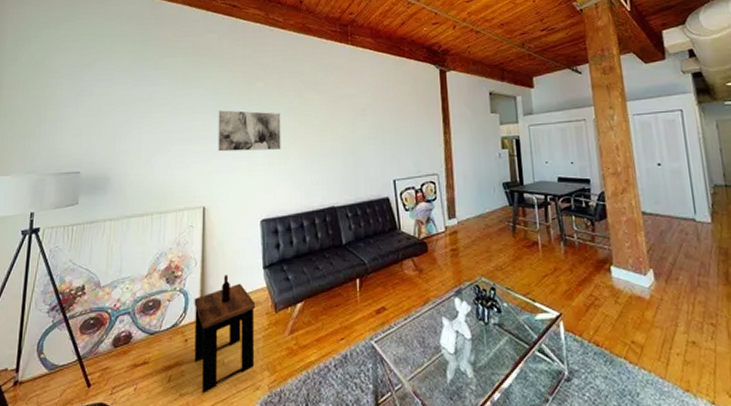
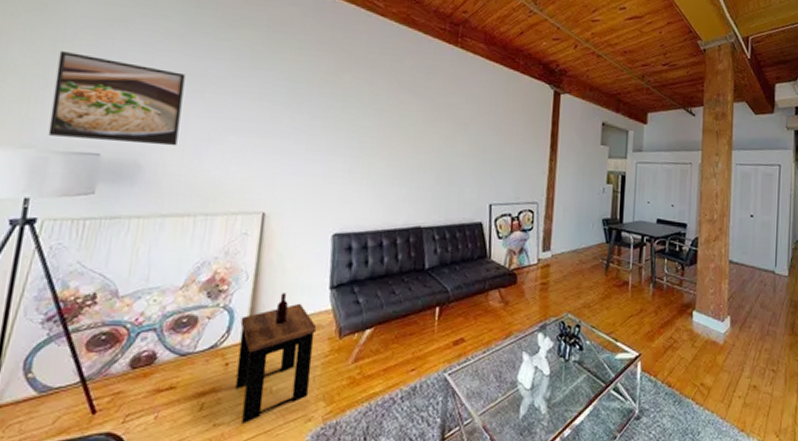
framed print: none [44,95,136,162] -> present [48,50,185,146]
wall art: present [218,110,281,152] -> none [288,101,369,156]

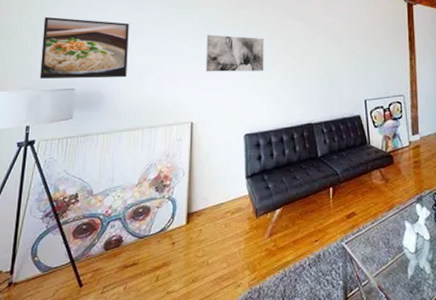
side table: present [235,293,317,425] -> none [181,184,238,292]
wall art: none [288,101,369,156] -> present [206,34,264,72]

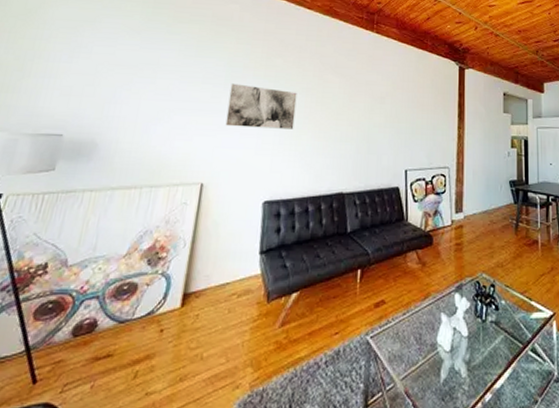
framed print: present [39,16,129,79] -> none [20,47,141,126]

